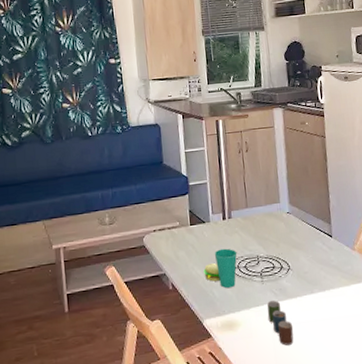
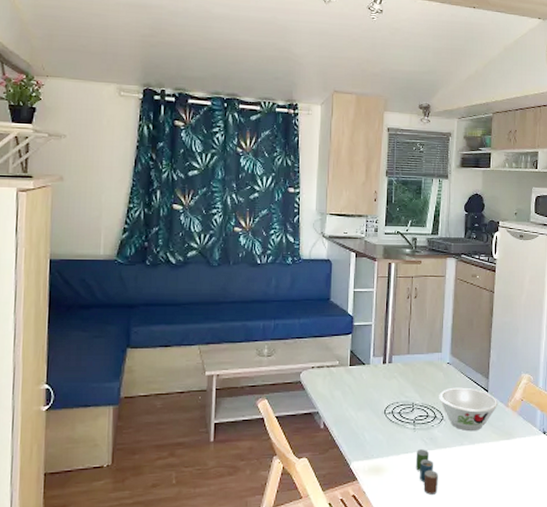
cup: present [203,248,237,289] -> none [357,392,393,433]
bowl: none [282,235,344,279] -> present [439,387,497,432]

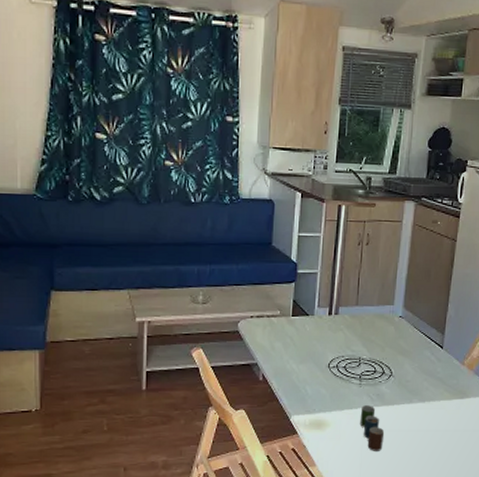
bowl: present [439,387,497,432] -> none [388,342,452,389]

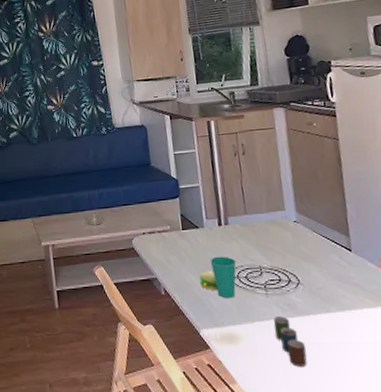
cup: none [299,345,338,387] -> present [198,256,236,299]

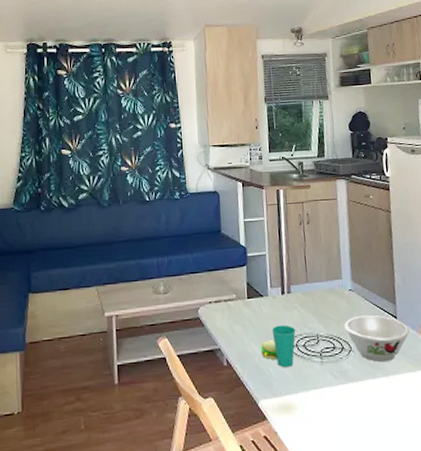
cup: present [274,316,307,367] -> none [326,384,355,434]
bowl: none [290,247,367,297] -> present [344,315,409,363]

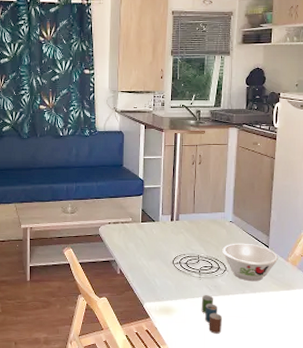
cup: present [260,325,296,368] -> none [149,245,180,280]
cup: none [326,384,355,434] -> present [201,295,222,334]

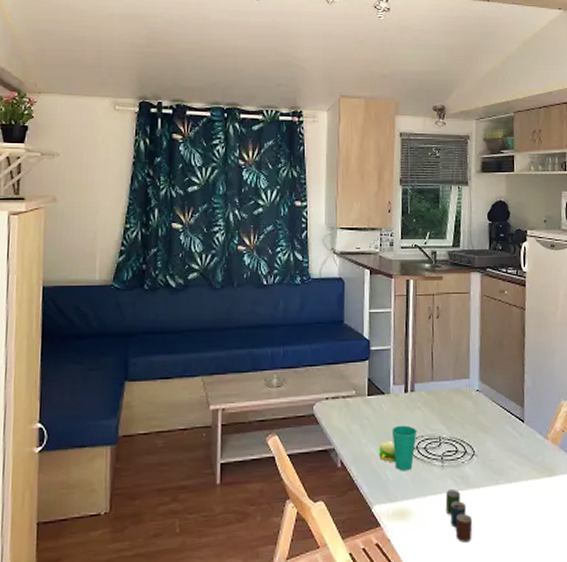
cup: none [149,245,180,280] -> present [378,425,417,471]
bowl: present [222,243,278,282] -> none [468,417,535,468]

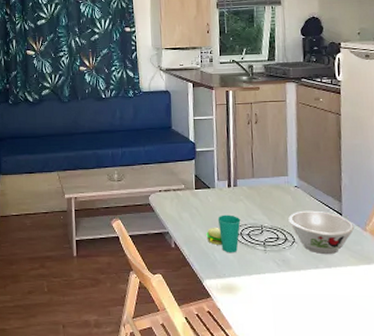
cup: present [445,489,472,542] -> none [268,271,295,316]
bowl: none [468,417,535,468] -> present [288,210,354,255]

